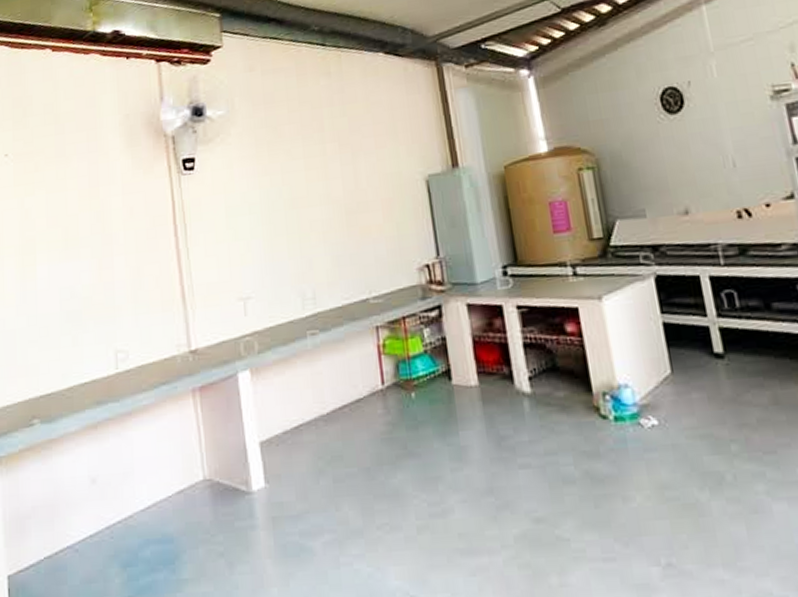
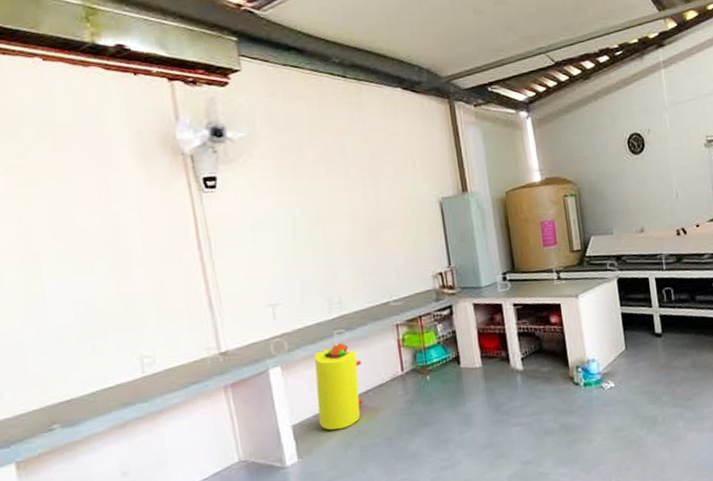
trash can: none [285,345,338,452] -> present [314,342,364,430]

